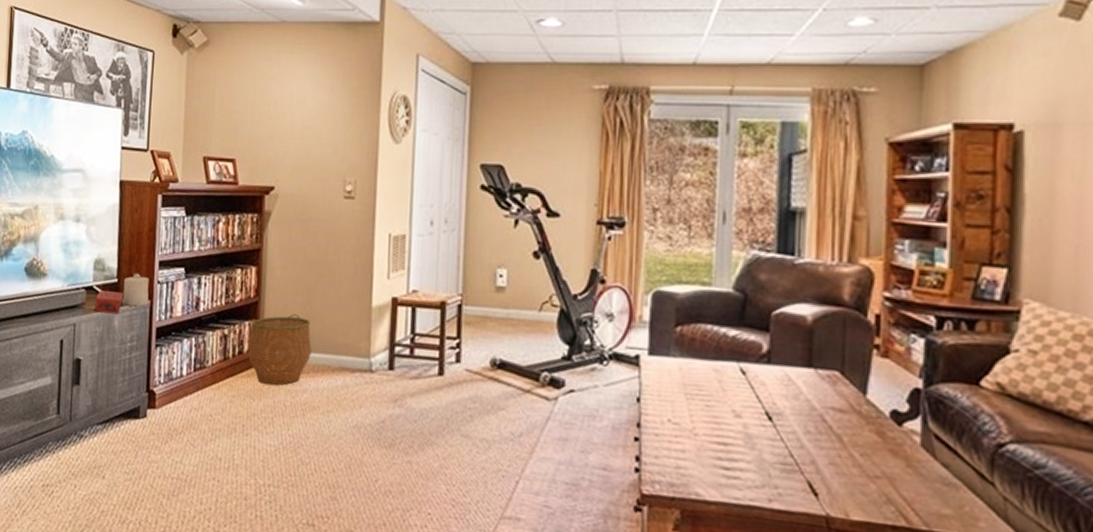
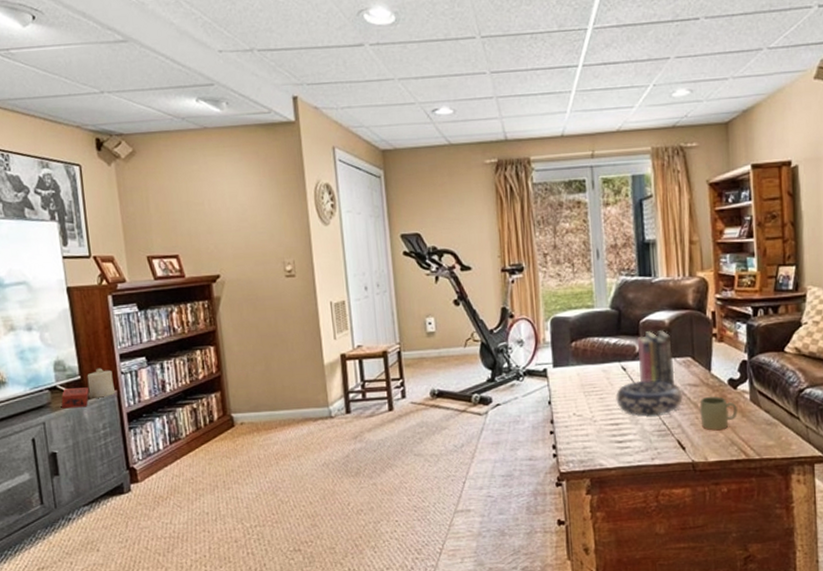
basket: present [248,314,312,386] -> none [217,381,277,445]
decorative bowl: none [727,391,823,443] -> present [616,380,684,416]
books: none [764,327,815,406] -> present [637,330,675,386]
mug: none [844,429,900,480] -> present [700,396,737,431]

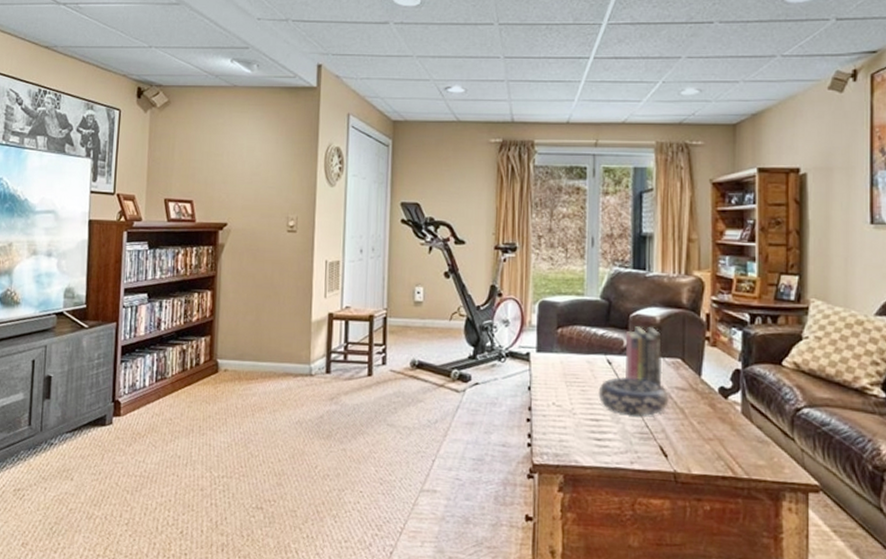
decorative box: present [61,387,90,410] -> none [63,315,92,336]
candle: present [87,368,116,400] -> none [90,299,115,329]
mug: present [700,396,737,431] -> none [686,403,727,442]

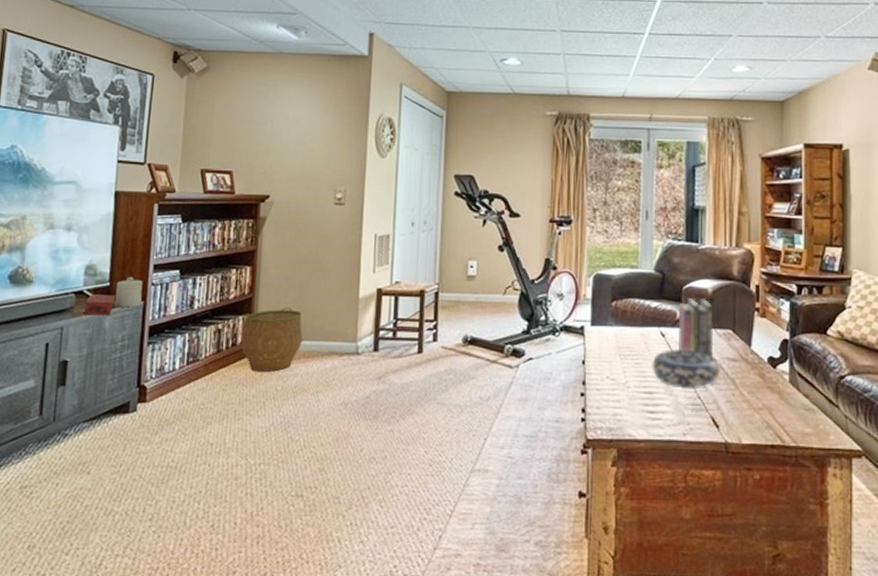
decorative box: none [63,315,92,336] -> present [83,294,116,316]
candle: none [90,299,115,329] -> present [114,276,143,309]
basket: none [204,330,260,391] -> present [241,307,303,373]

